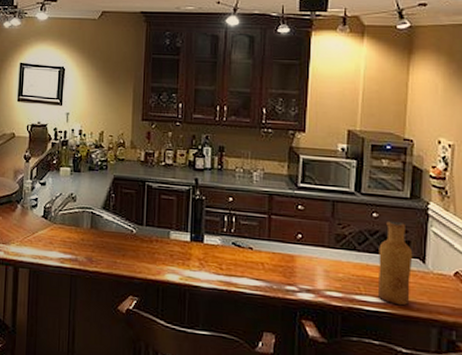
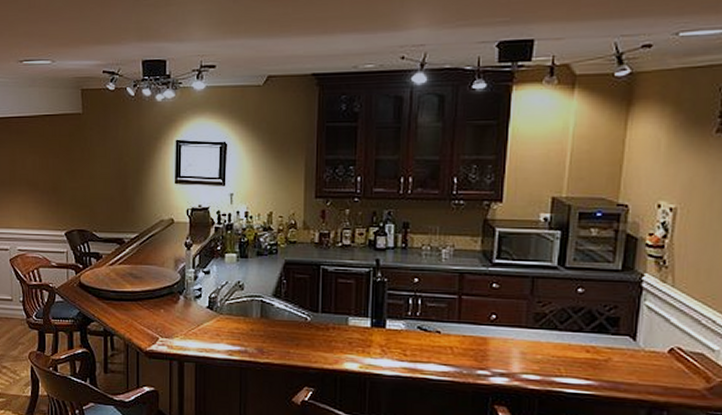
vase: present [377,220,413,306] -> none [579,296,623,387]

